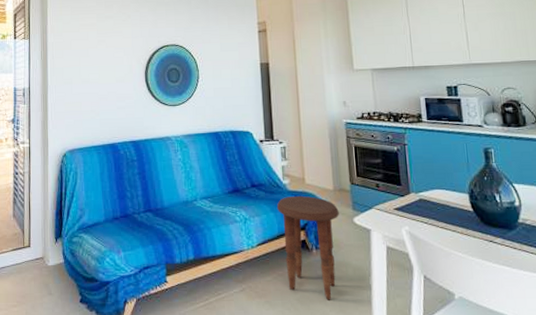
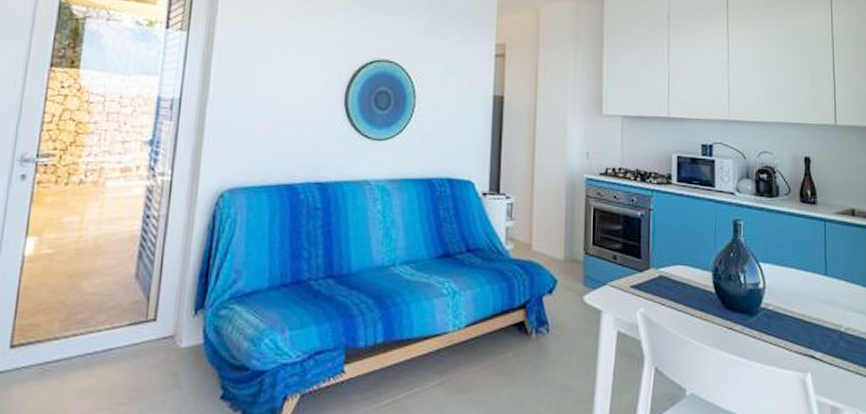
side table: present [277,195,339,300] -> none [495,265,568,397]

